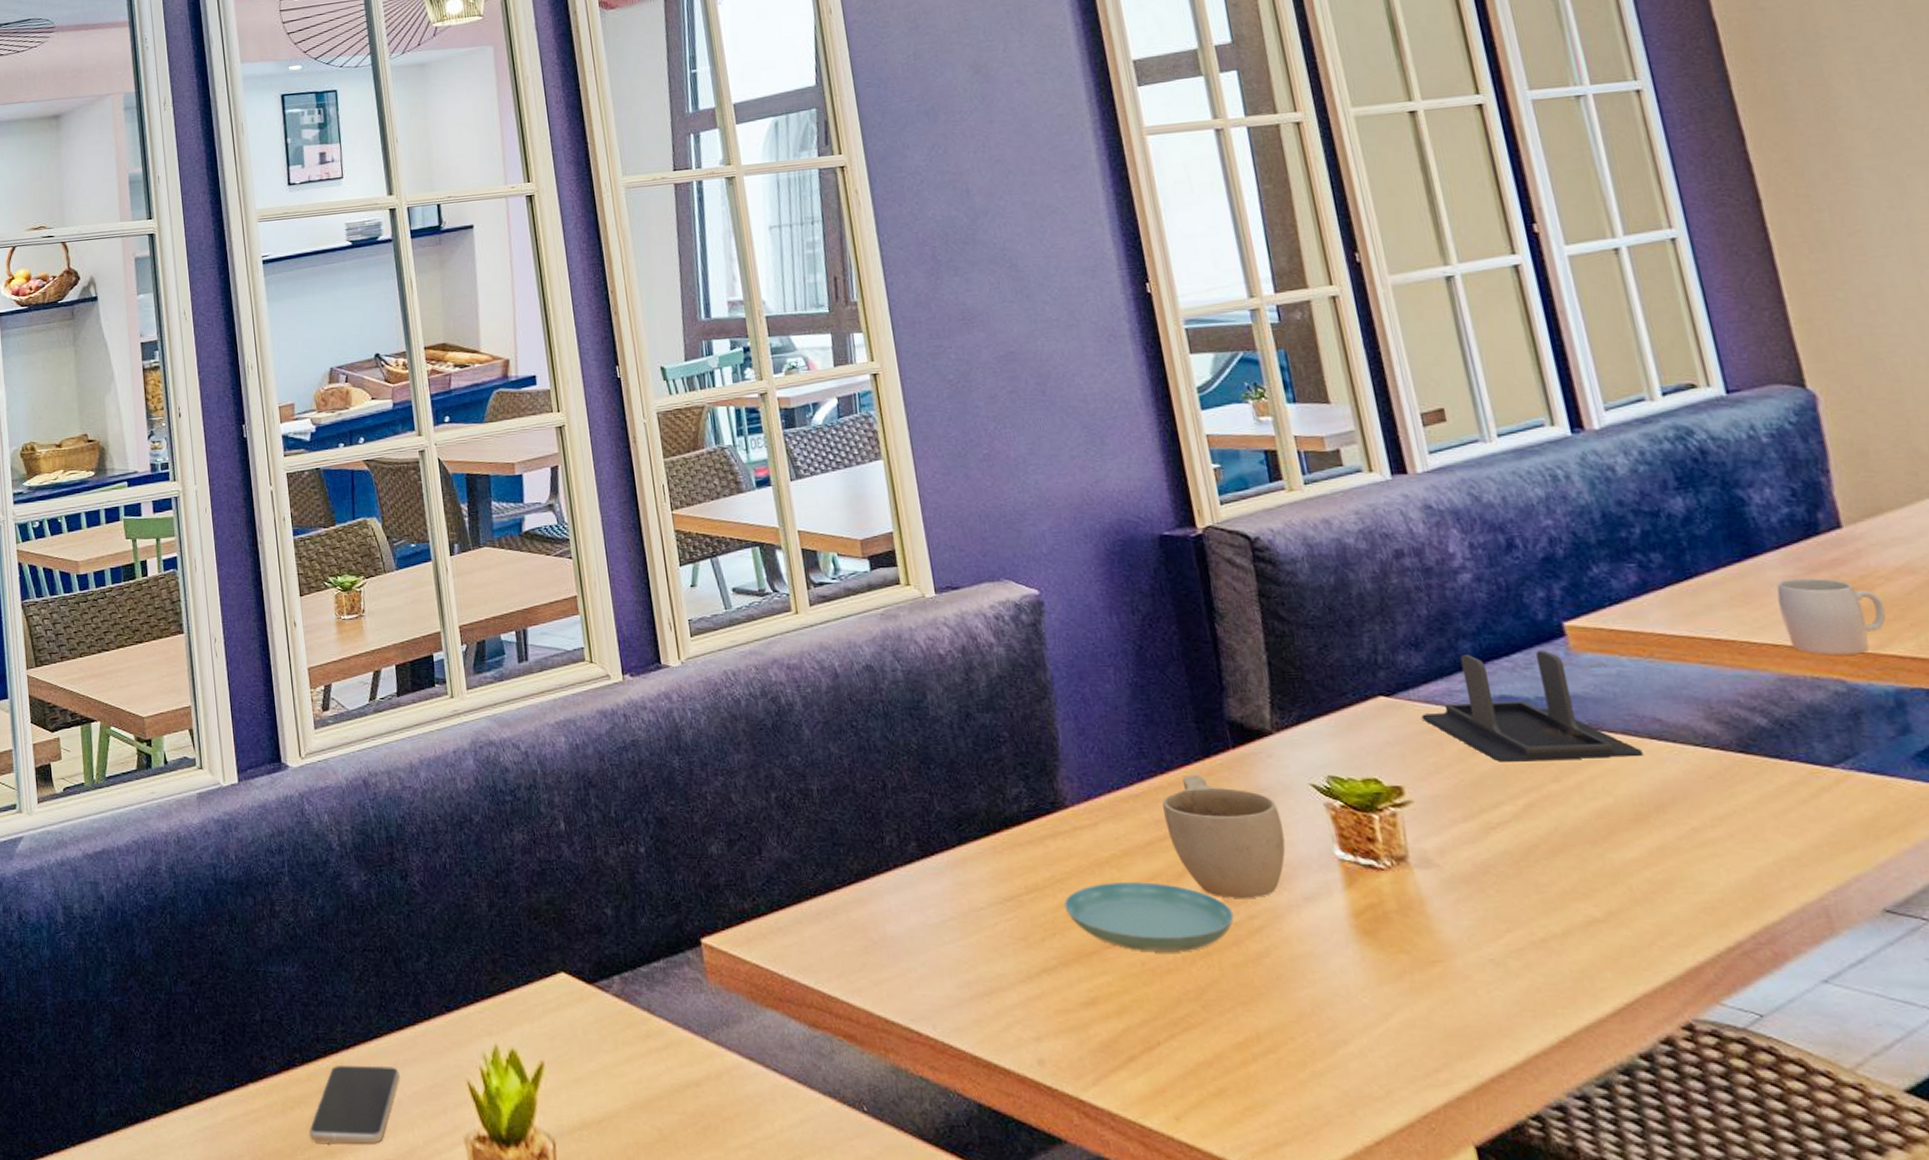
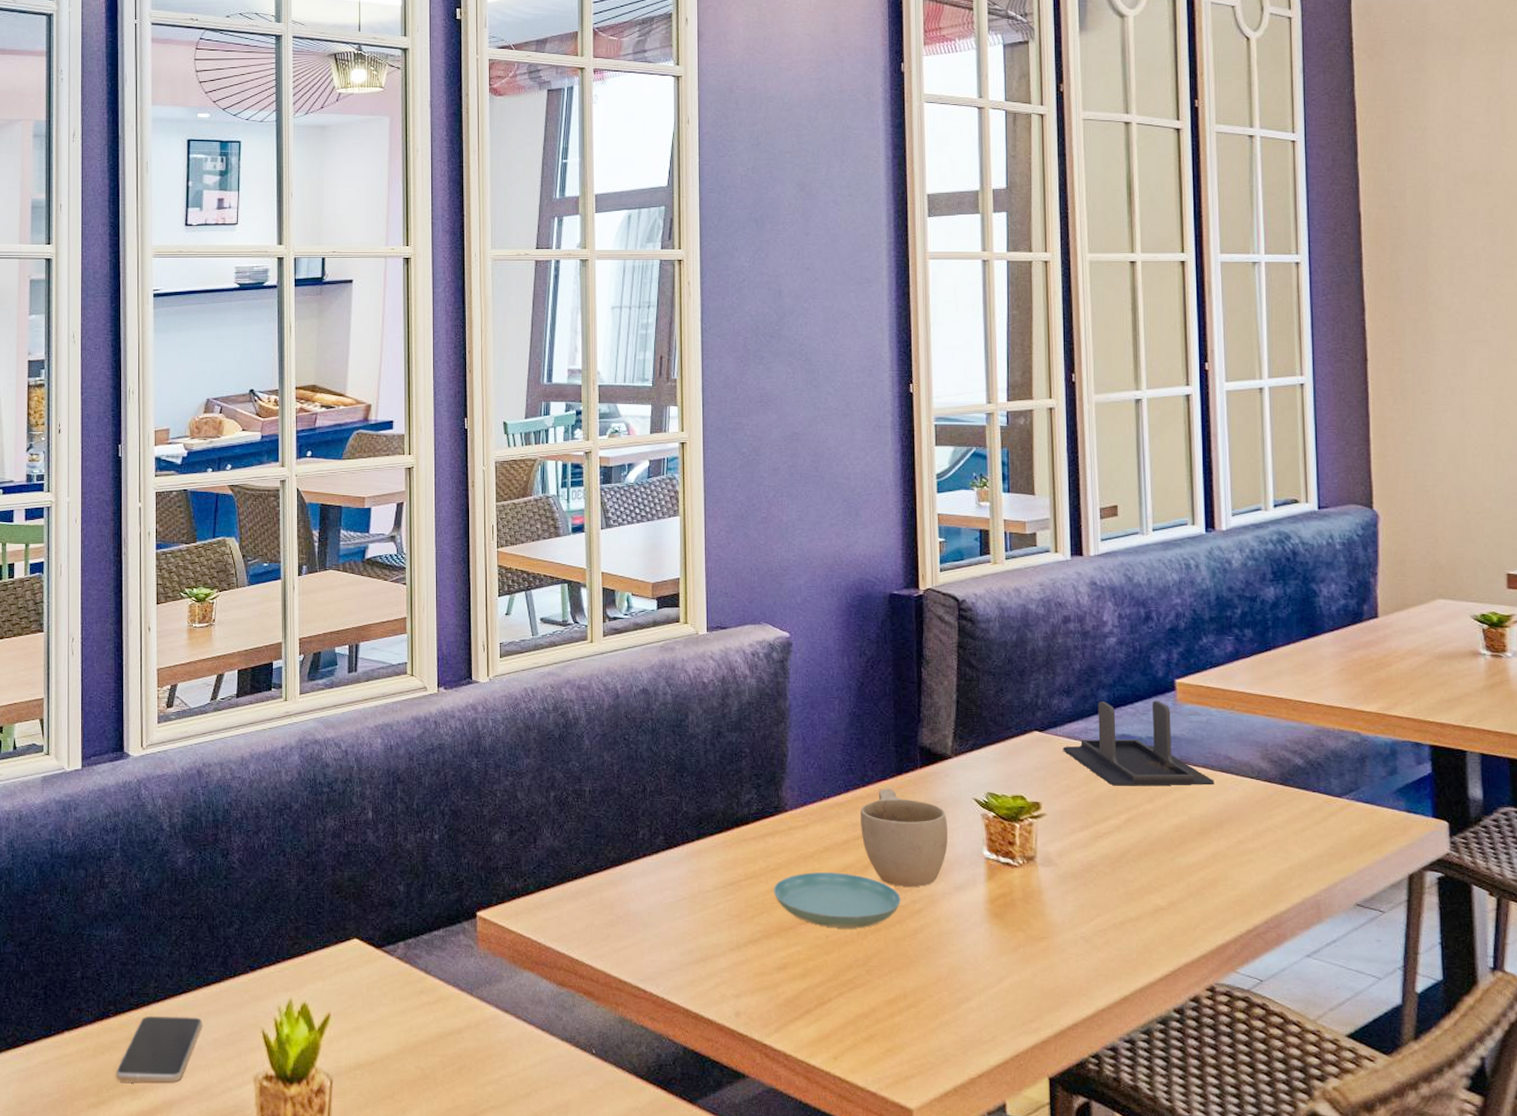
mug: present [1777,577,1887,656] -> none [1325,654,1395,714]

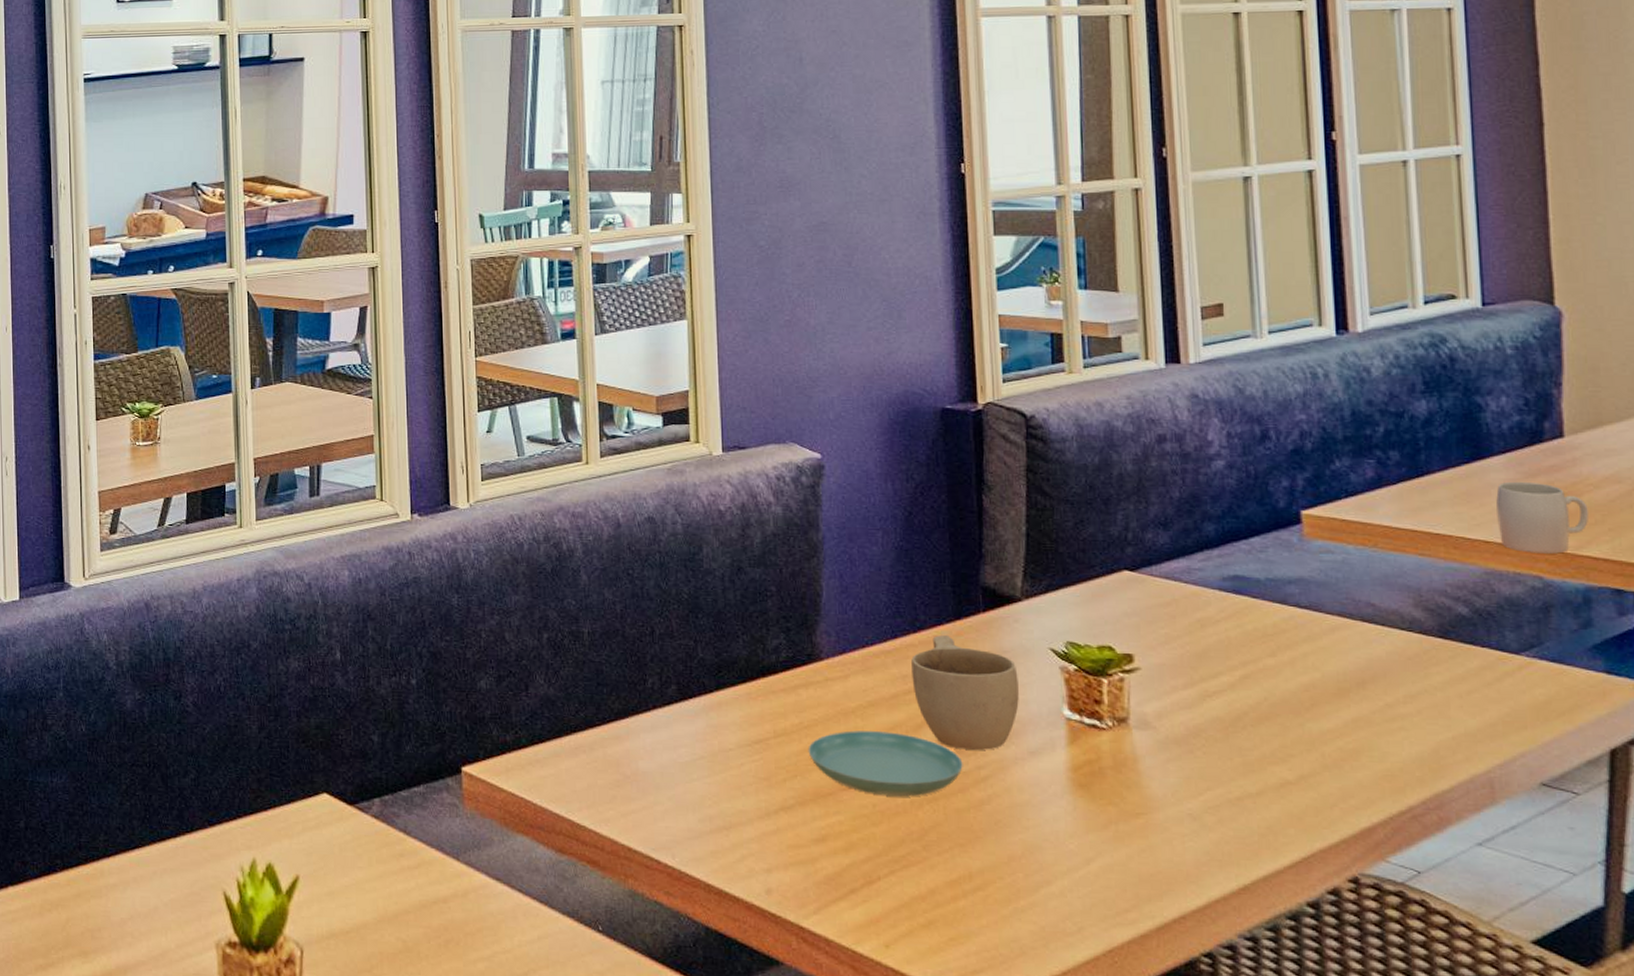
mobile phone: present [116,1016,202,1083] -> none [65,872,158,946]
napkin holder: present [1063,701,1214,786] -> none [1160,536,1354,638]
mug: none [1325,654,1395,714] -> present [1495,481,1588,554]

